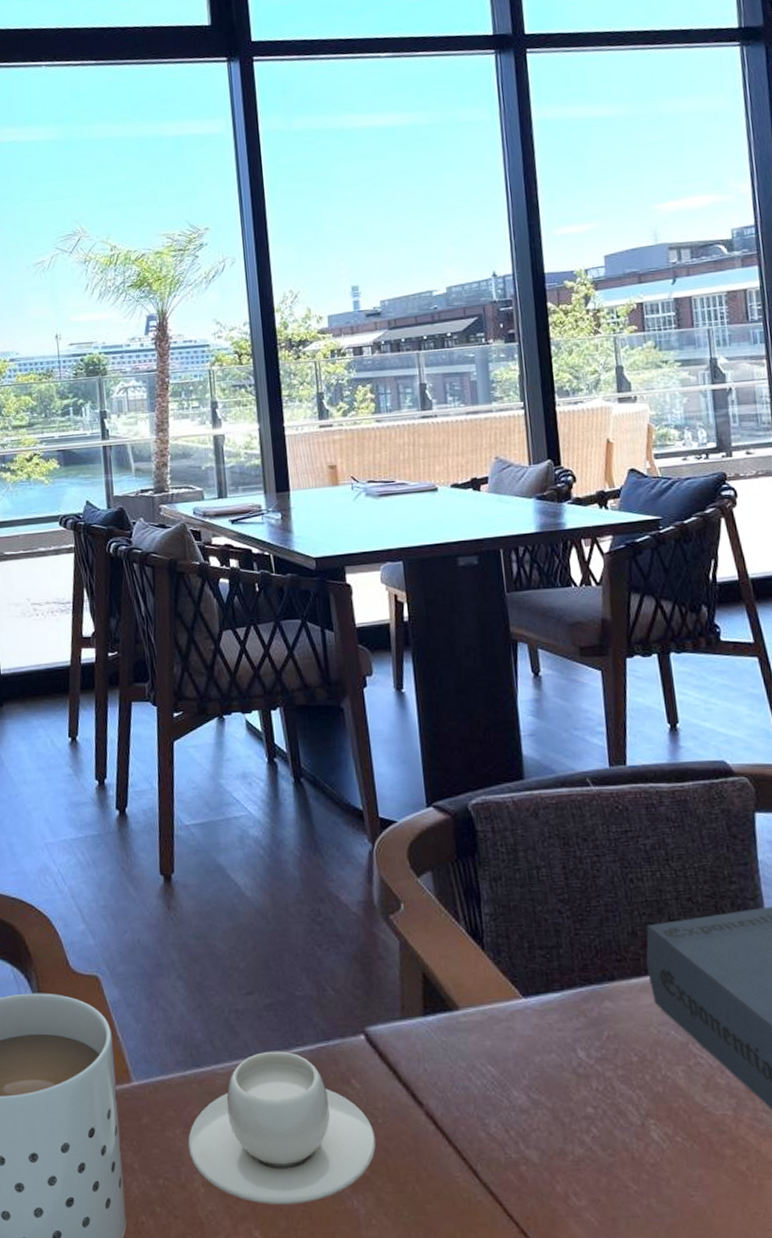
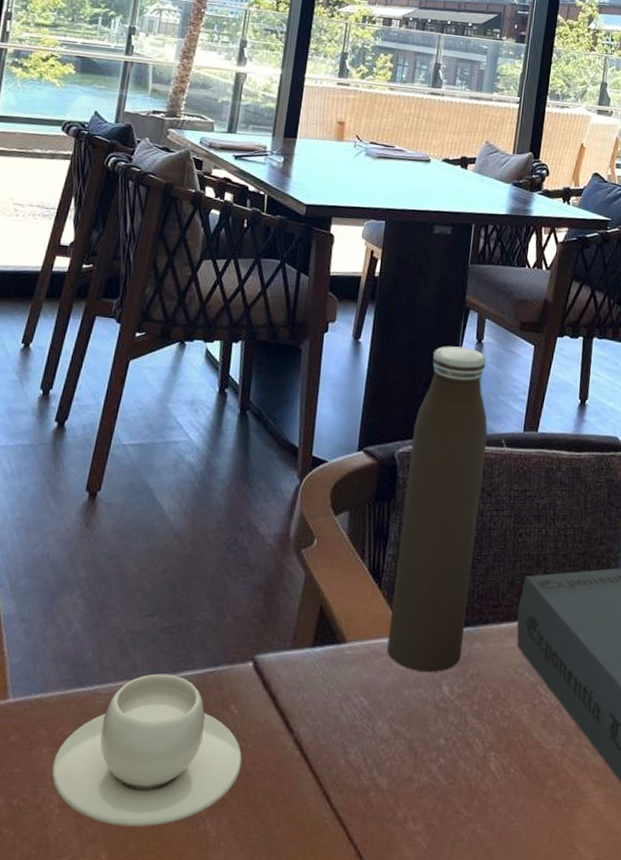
water bottle: none [482,683,592,1037] -> present [386,346,488,673]

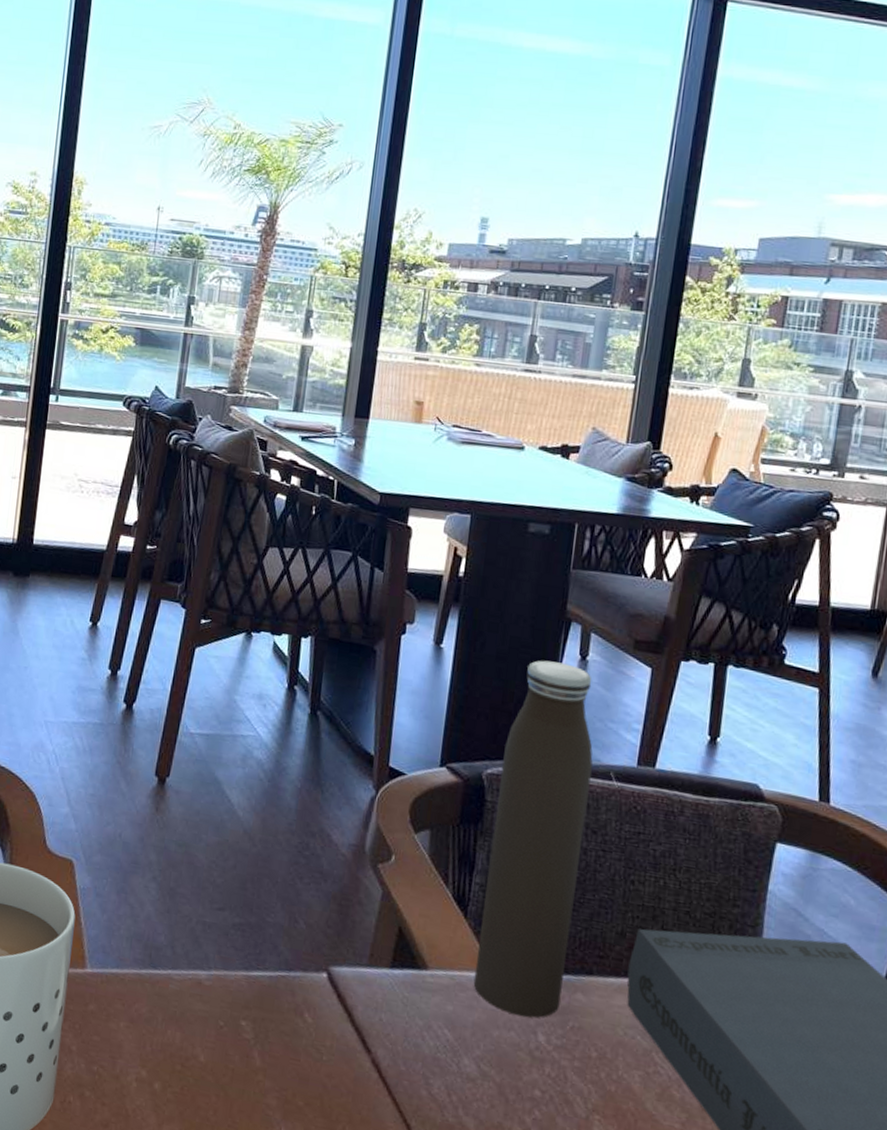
teacup: present [51,673,243,827] -> none [128,968,318,1119]

